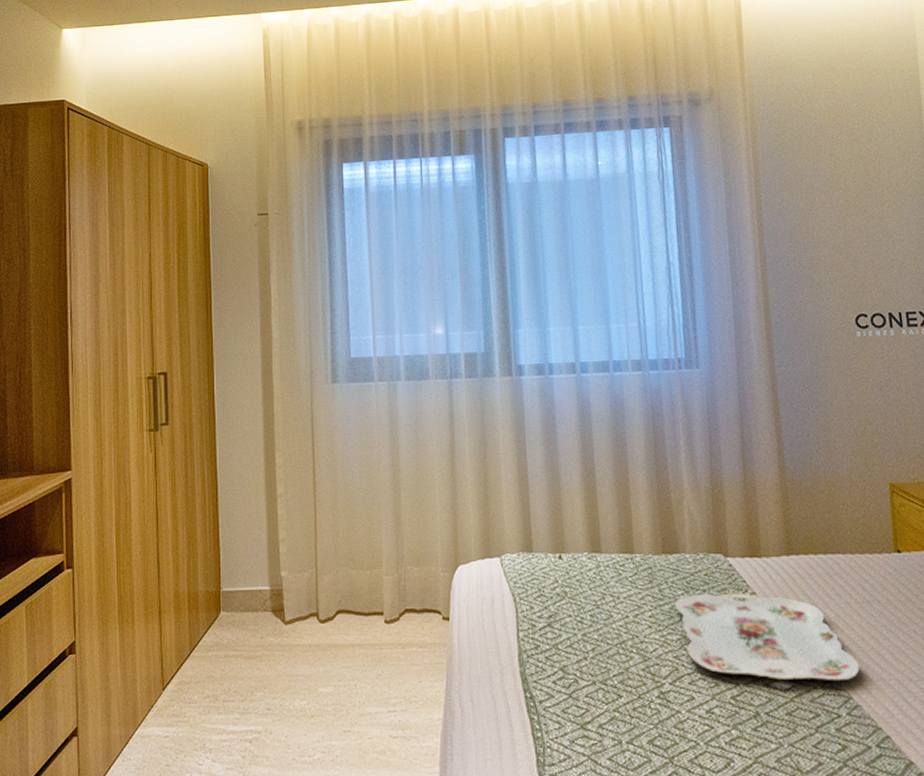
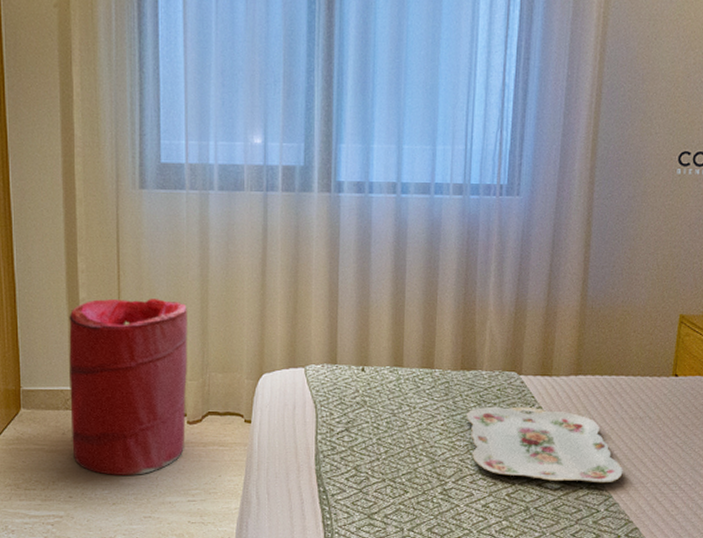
laundry hamper: none [267,491,383,683] -> present [69,299,187,475]

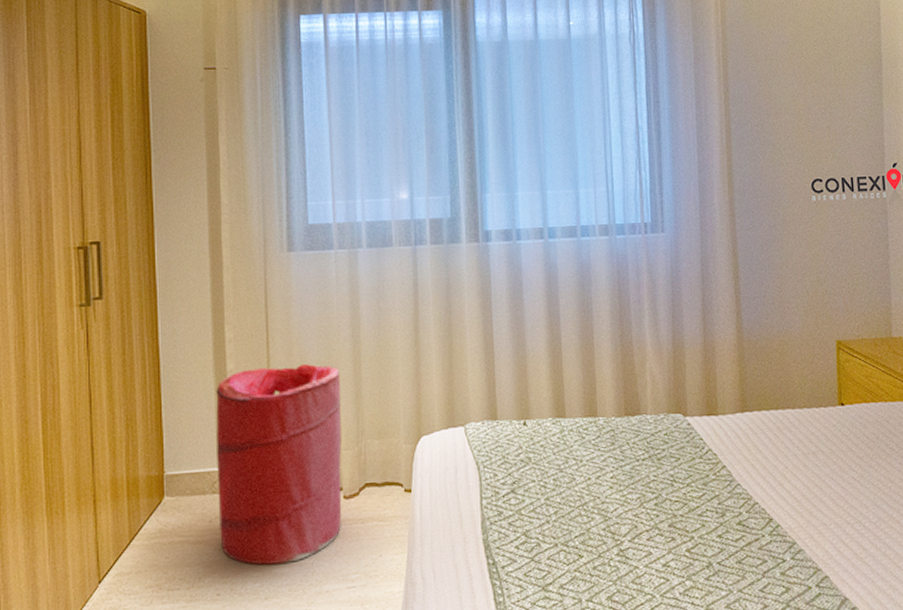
serving tray: present [466,406,623,483] -> none [636,450,804,531]

